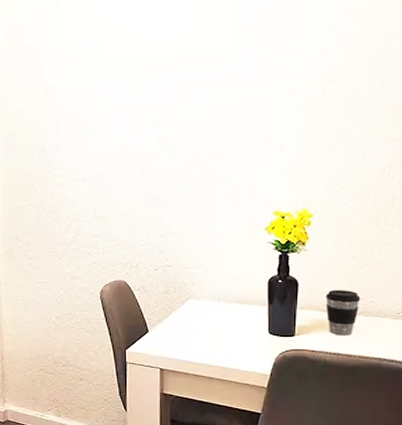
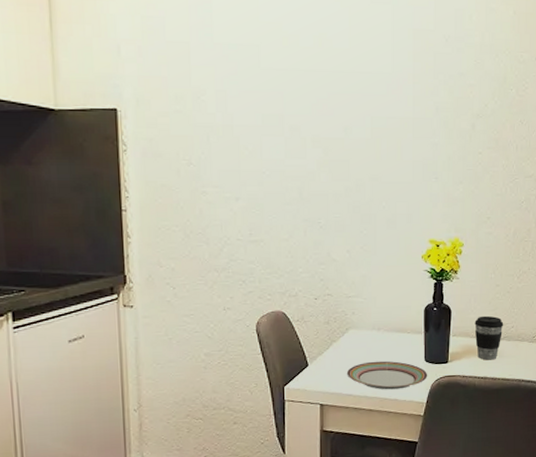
plate: none [186,331,272,360] -> present [346,361,428,390]

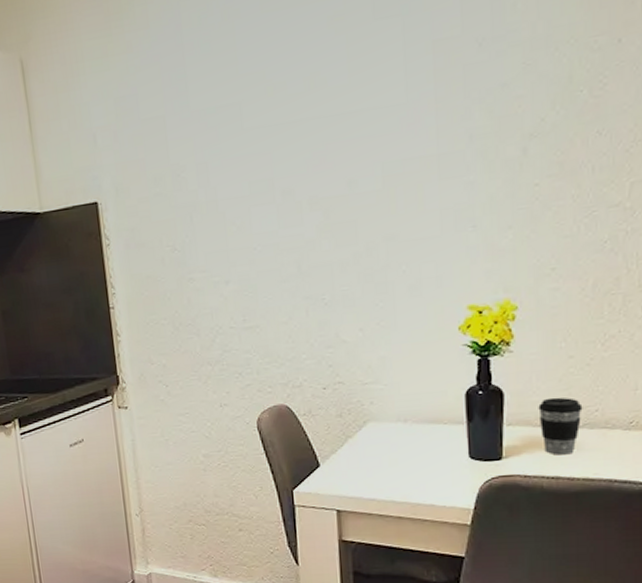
plate: present [346,361,428,390] -> none [366,458,475,494]

